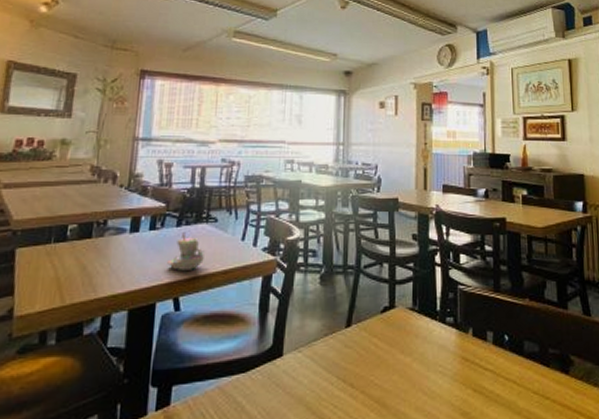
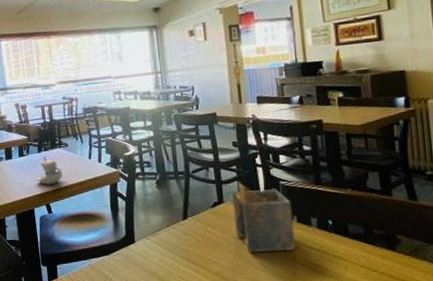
napkin holder: none [405,282,469,374] -> present [231,181,296,253]

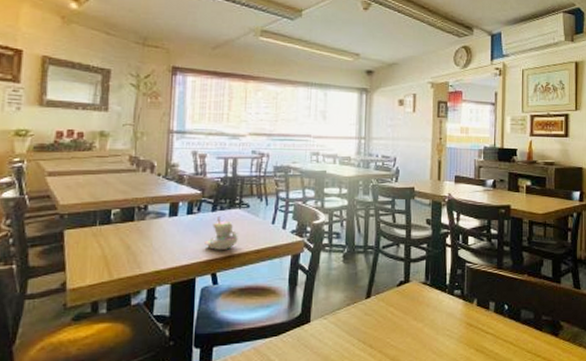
napkin holder: present [231,181,296,253] -> none [418,261,474,337]

